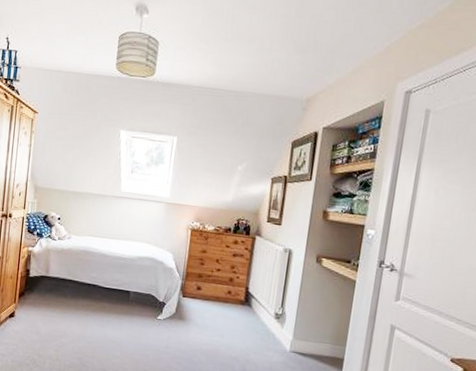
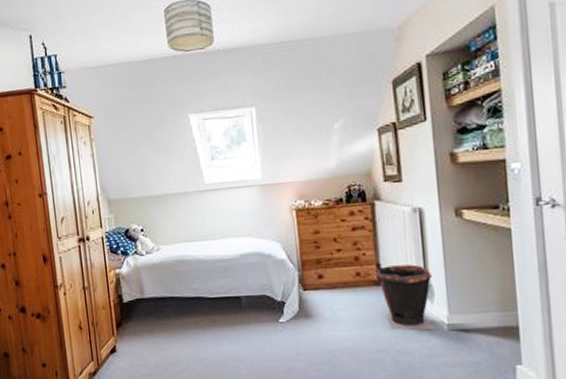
waste bin: none [244,290,288,350] -> present [376,264,436,331]

